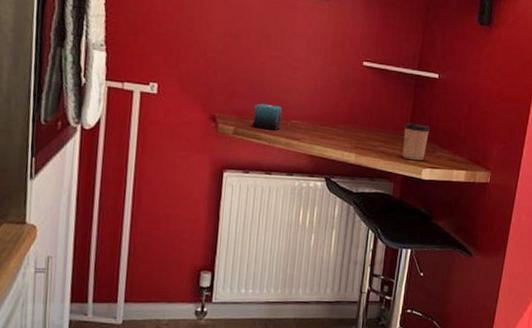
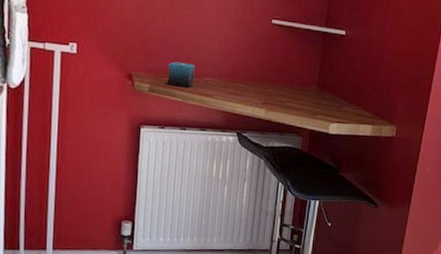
cup: present [402,123,430,161] -> none [310,79,337,116]

